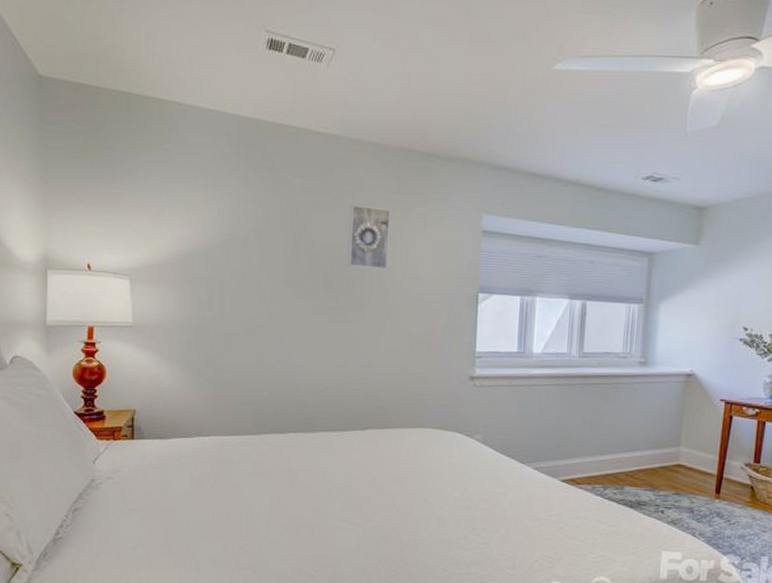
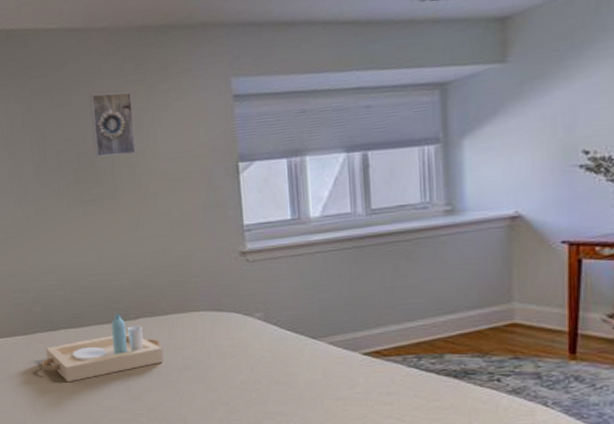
serving tray: none [264,422,387,487] -> present [41,314,164,382]

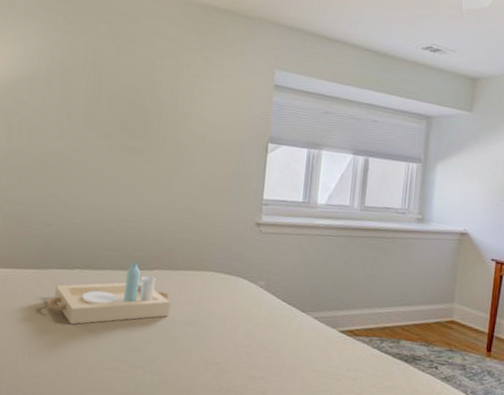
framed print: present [90,92,136,157] -> none [145,52,190,115]

